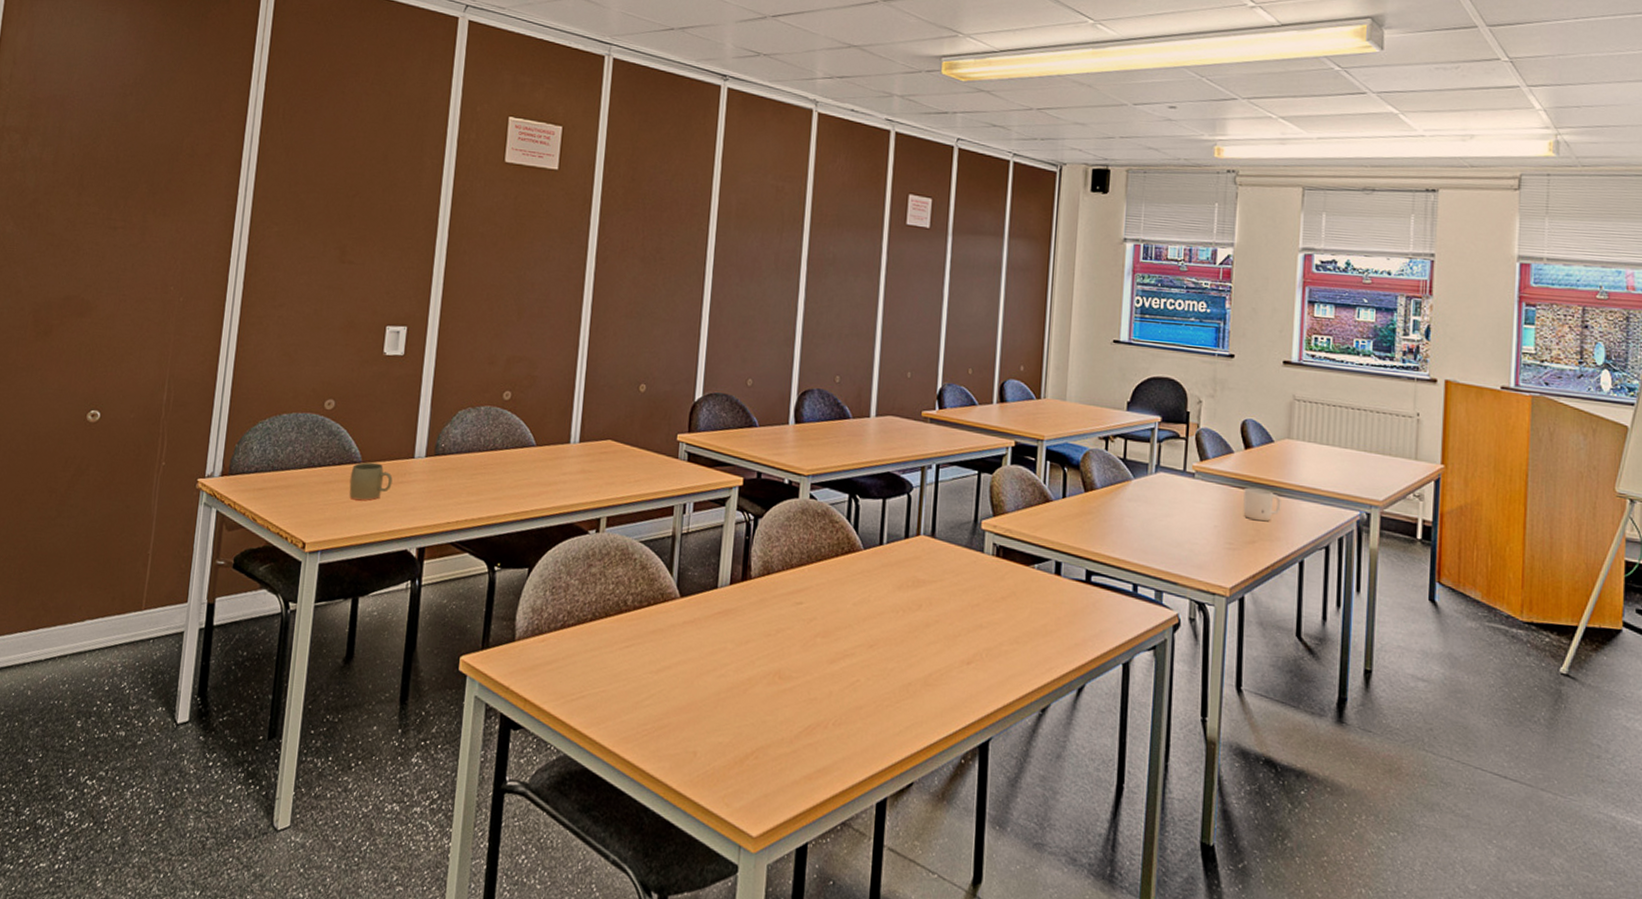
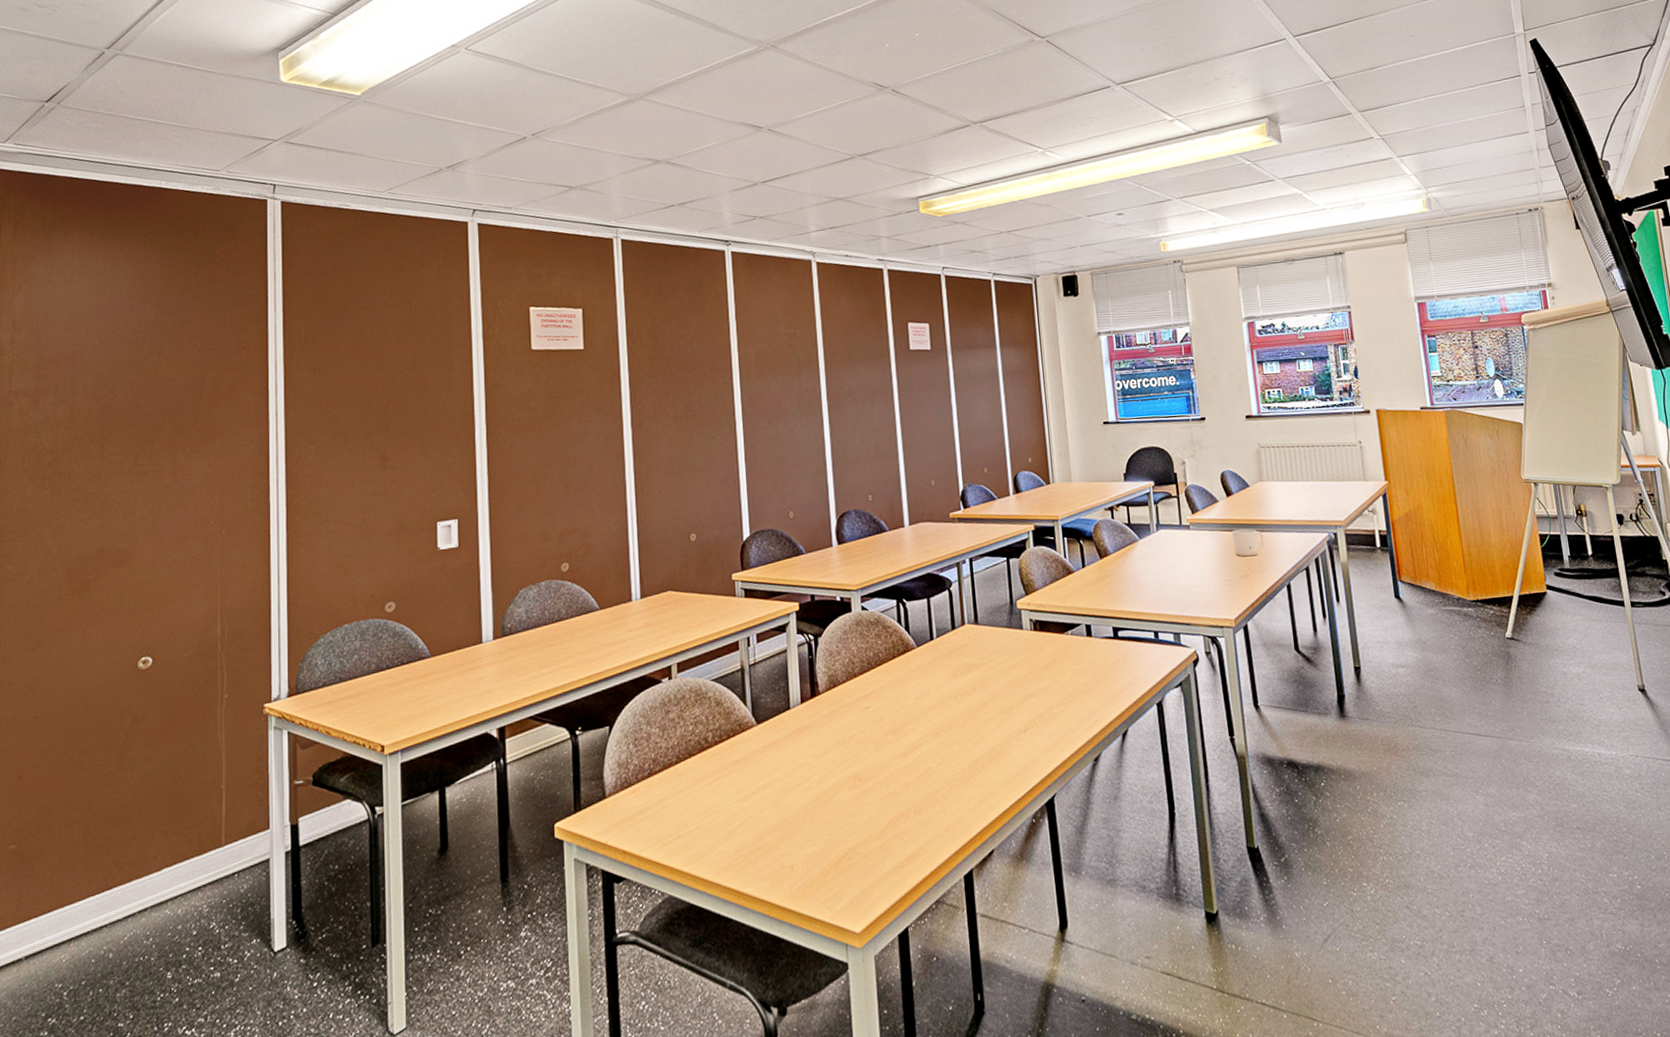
mug: present [349,462,393,501] -> none [421,654,464,695]

